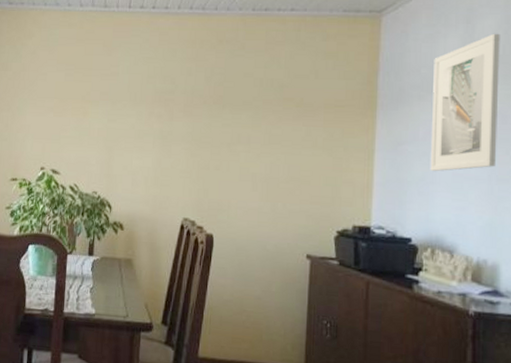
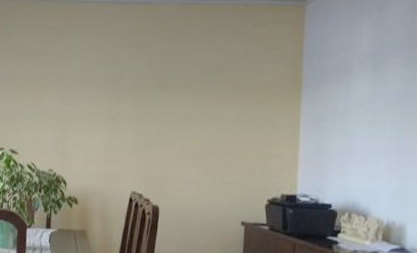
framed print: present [430,33,500,172] -> none [347,20,407,145]

